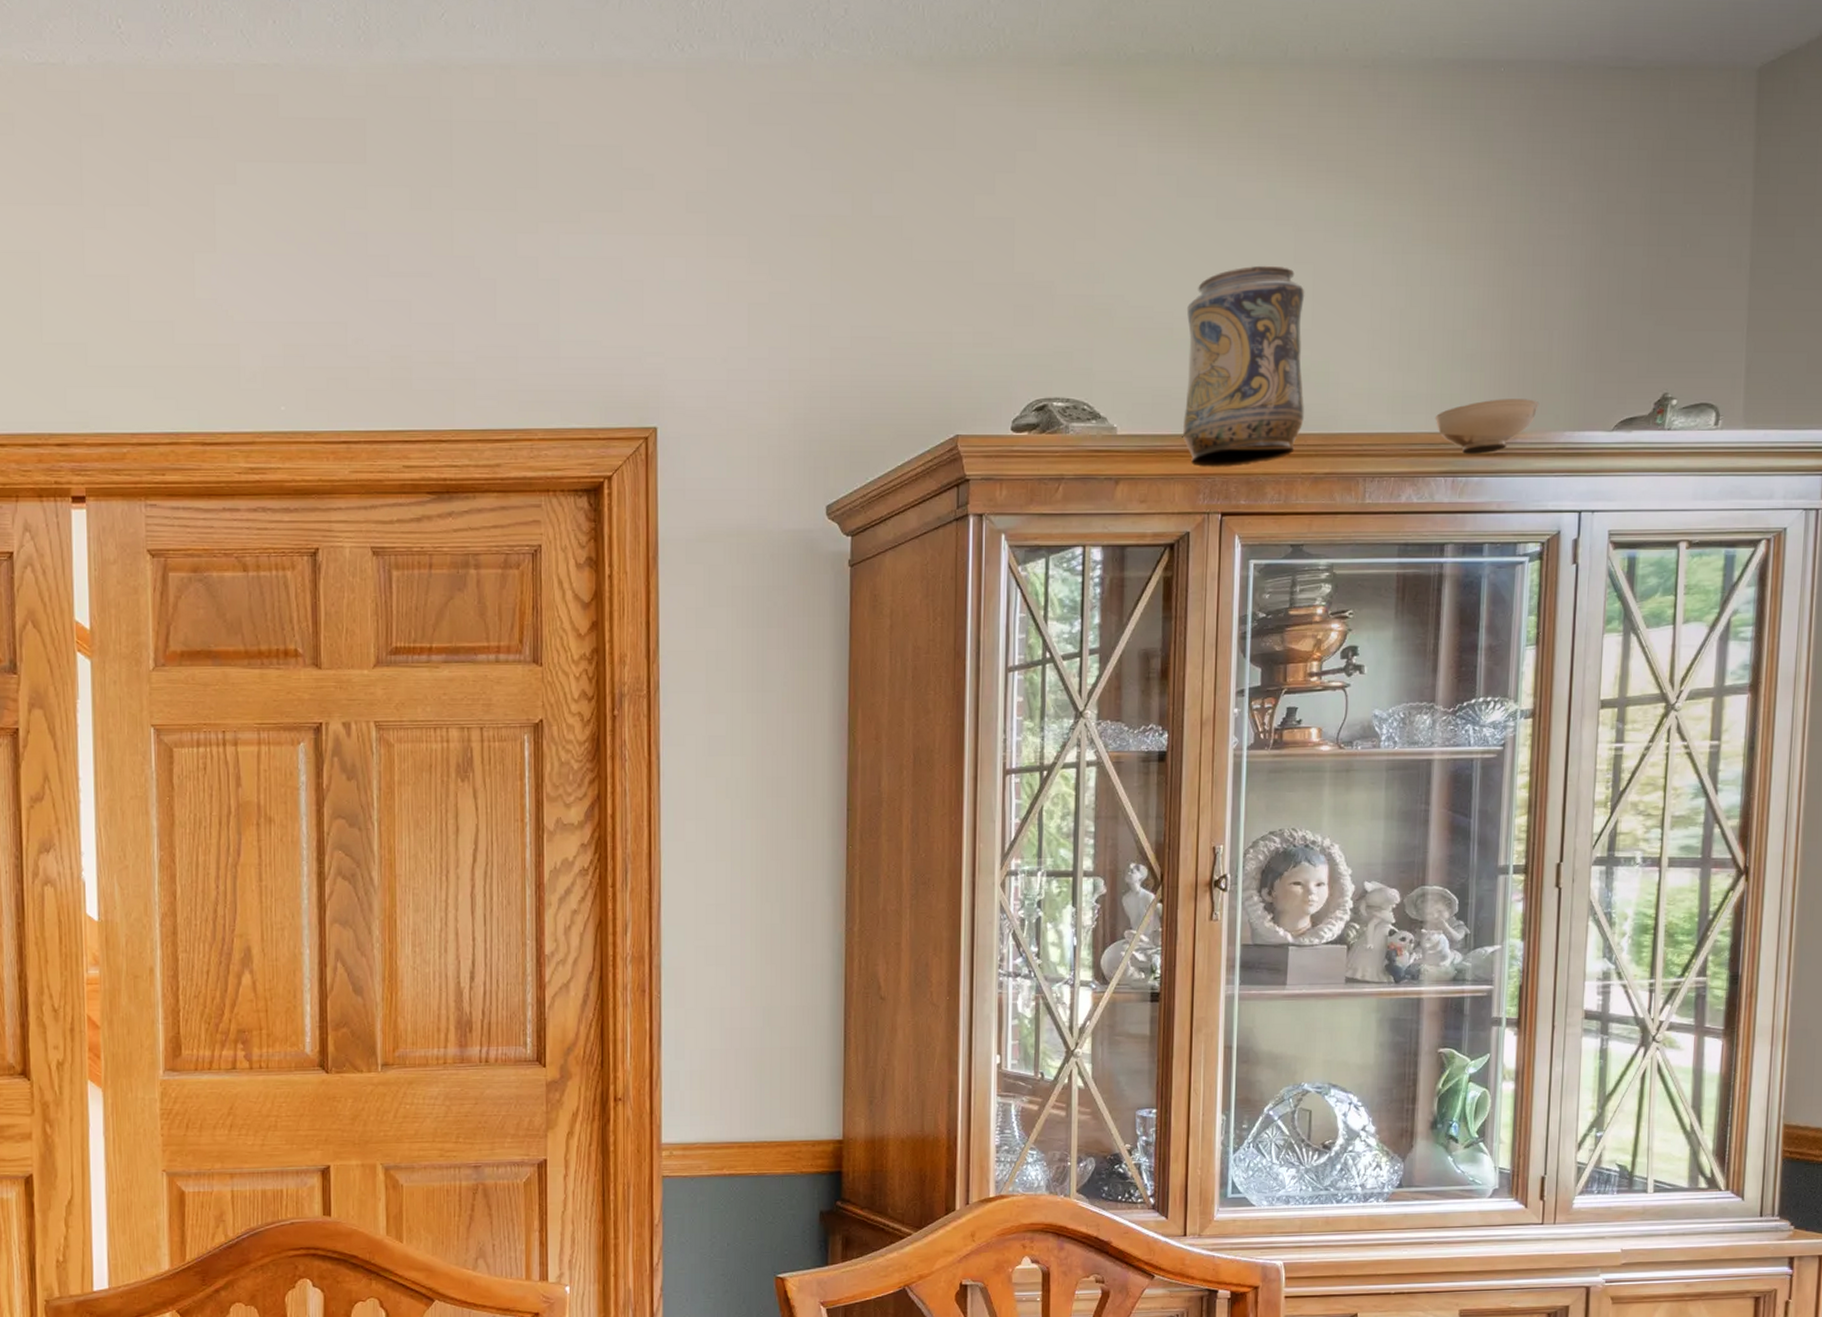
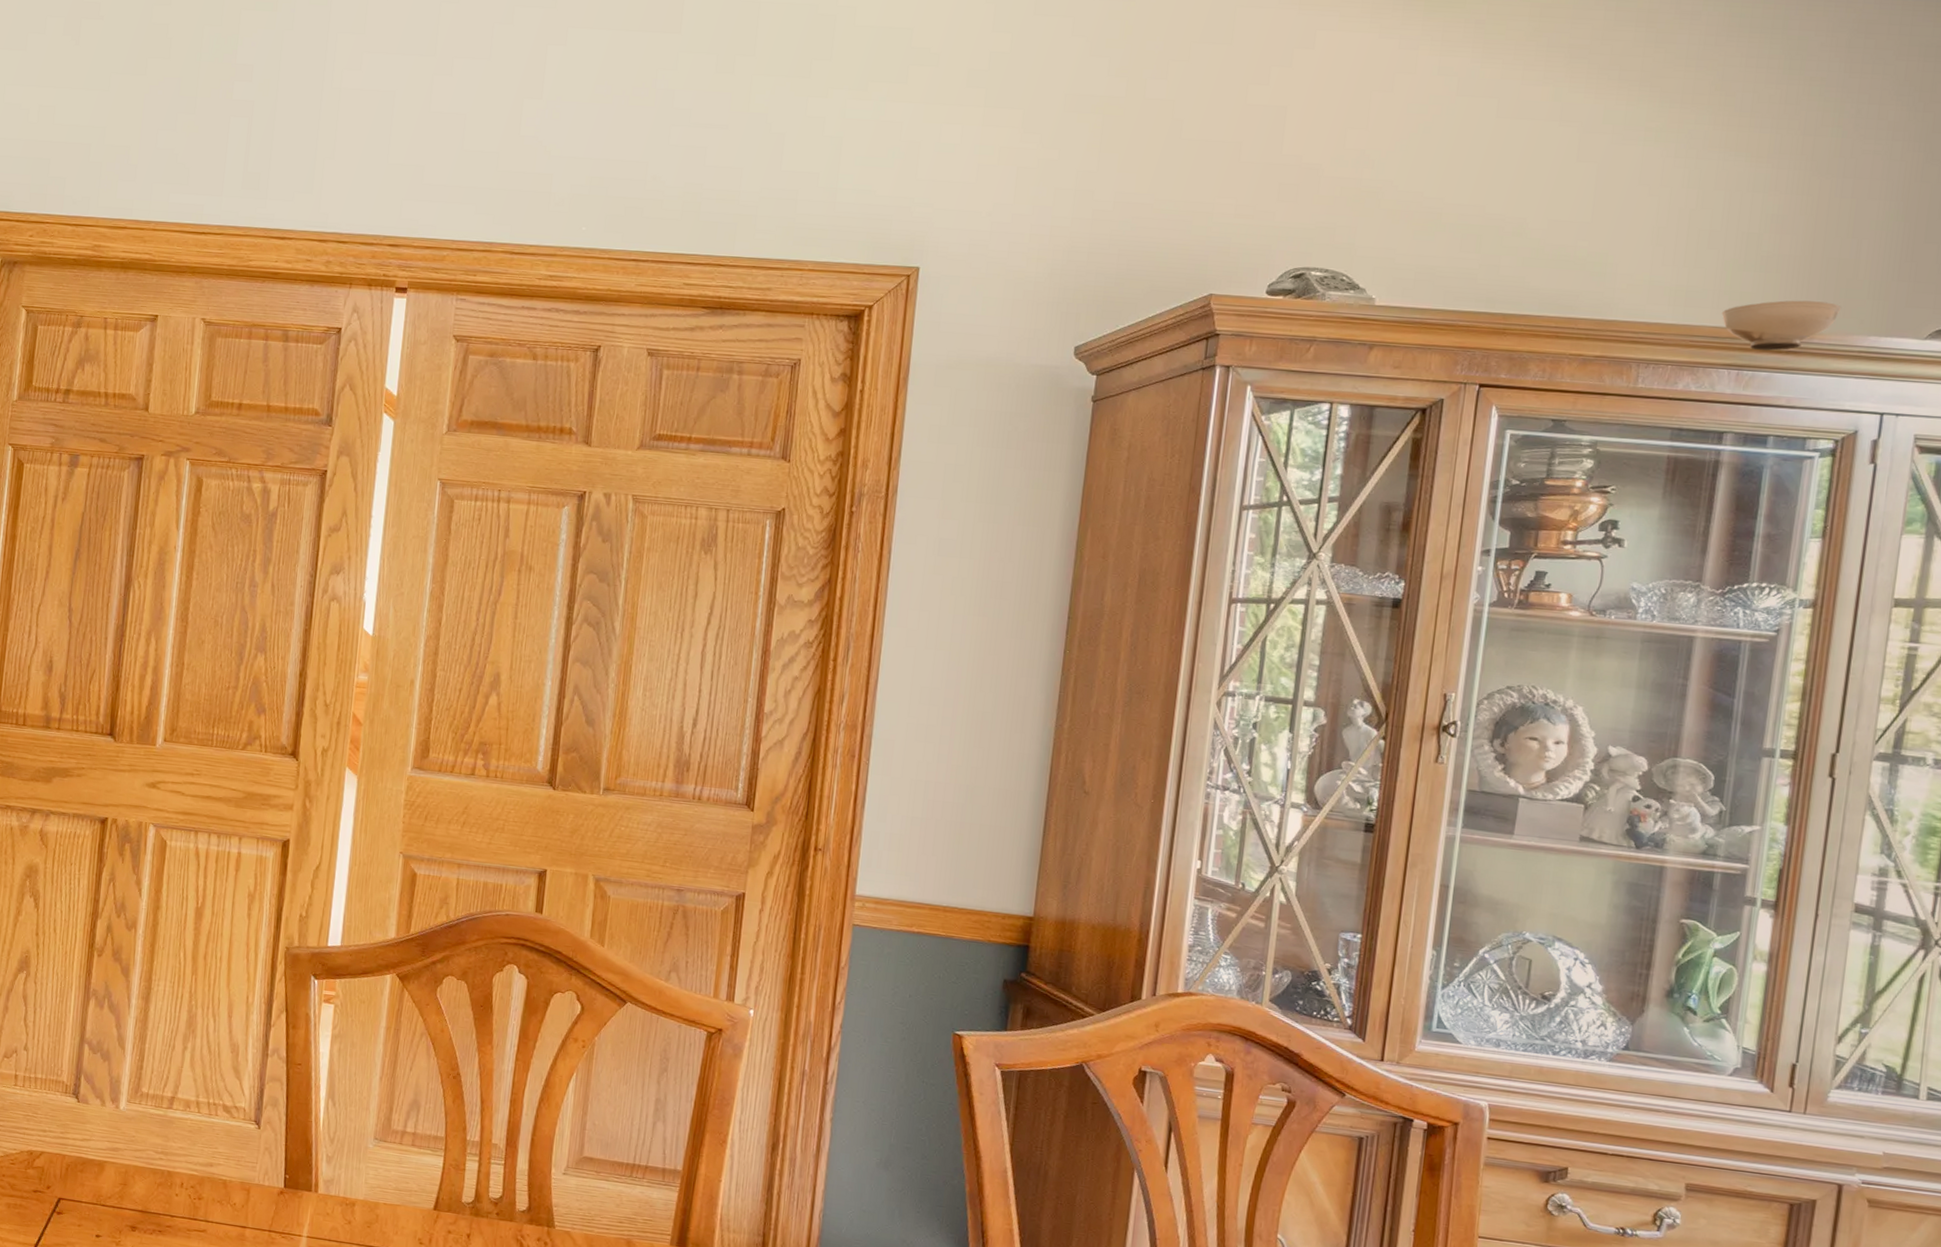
decorative vase: present [1183,265,1305,468] -> none [1444,161,1587,343]

